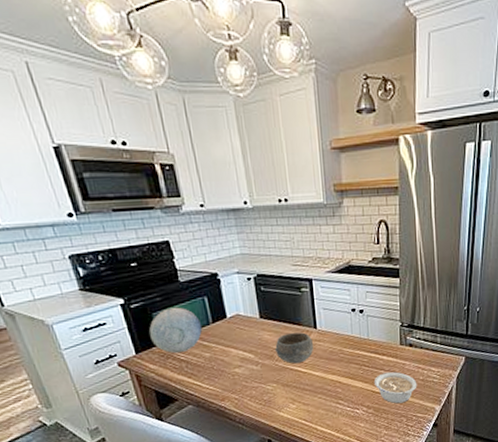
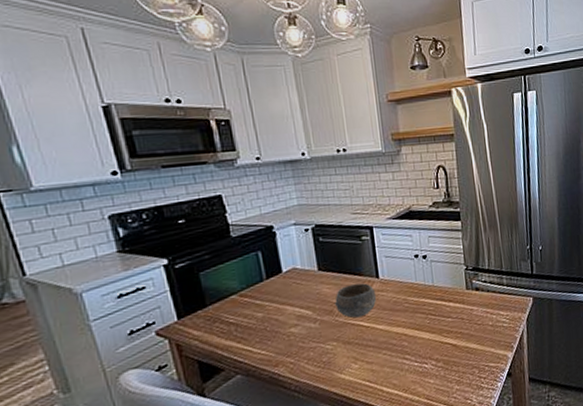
decorative orb: present [149,307,203,354] -> none [195,264,255,316]
legume: present [373,372,417,404] -> none [441,318,487,354]

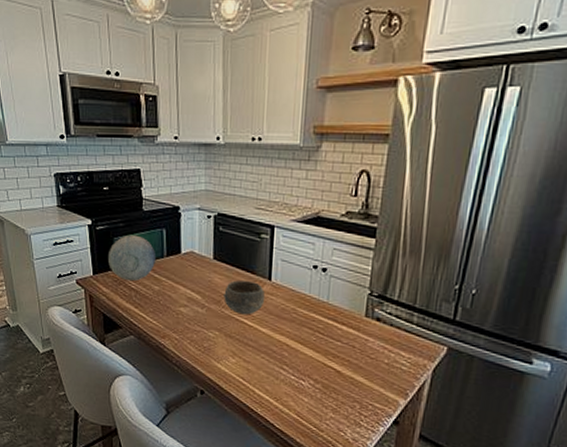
decorative orb: none [195,264,255,316] -> present [108,234,157,282]

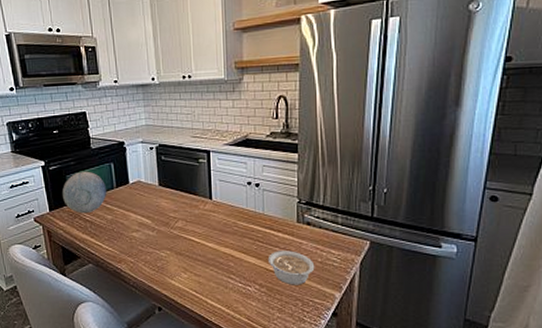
bowl: present [224,280,266,315] -> none [171,202,209,233]
legume: none [326,345,380,386] -> present [267,250,315,285]

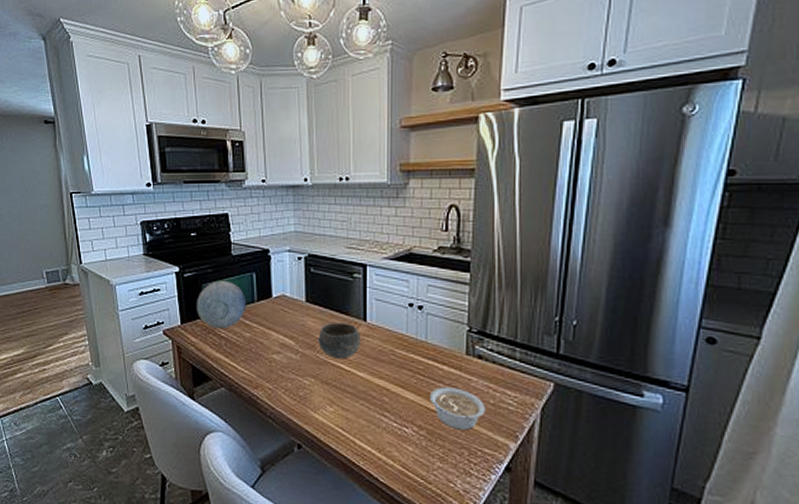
bowl: none [171,202,209,233] -> present [318,323,362,359]

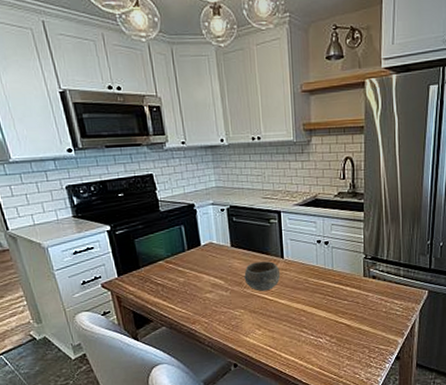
decorative orb: present [197,280,247,329] -> none [131,234,179,278]
legume: present [429,387,486,431] -> none [337,303,380,335]

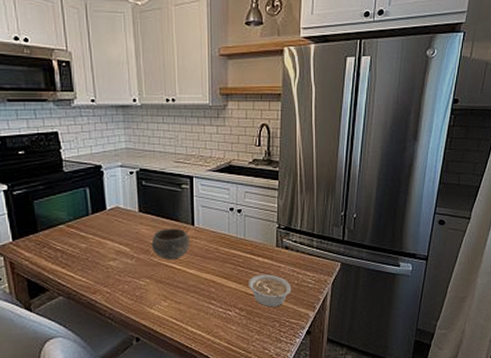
legume: none [337,303,380,335] -> present [248,274,292,308]

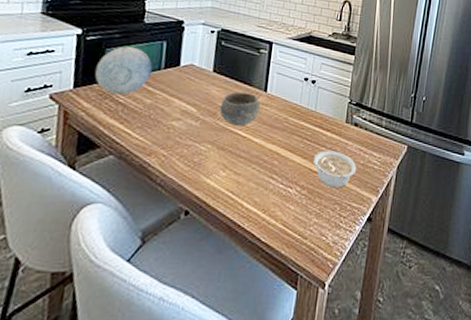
decorative orb: none [29,196,82,243] -> present [95,46,153,95]

